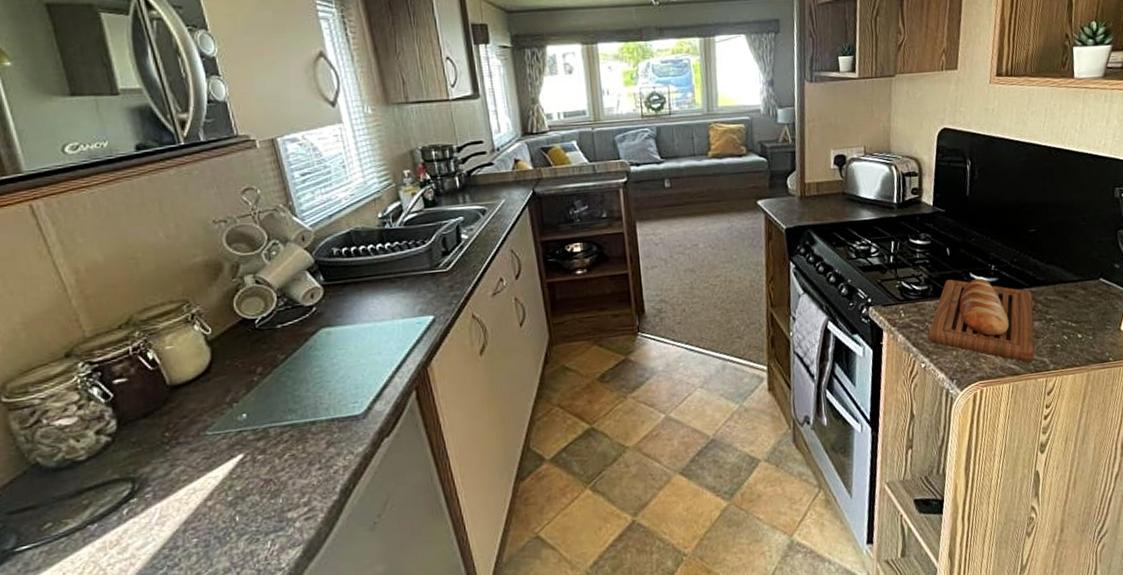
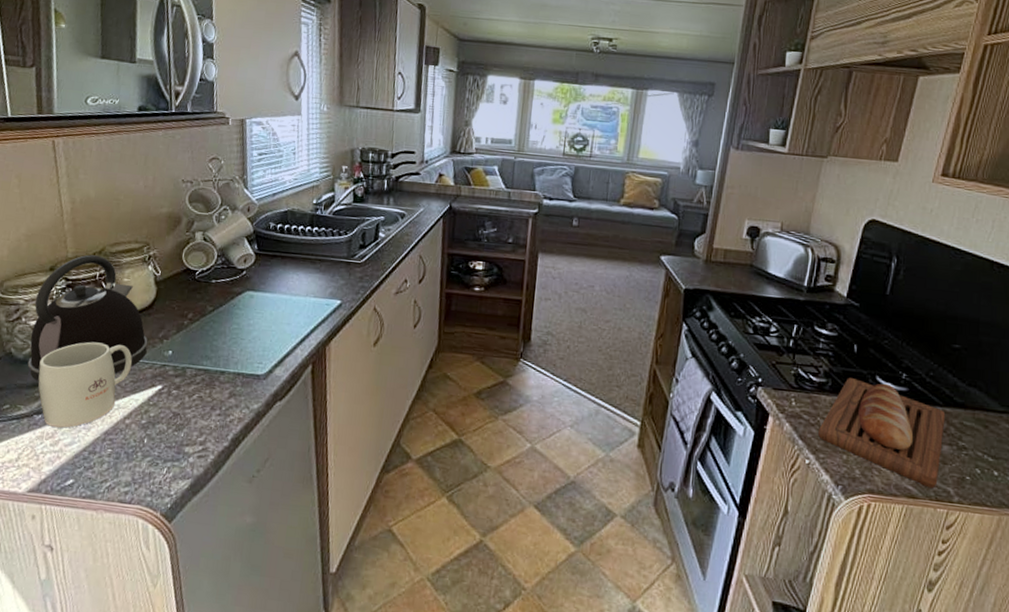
kettle: none [54,327,215,488] -> present [27,254,148,382]
mug: none [79,421,201,534] -> present [38,341,133,429]

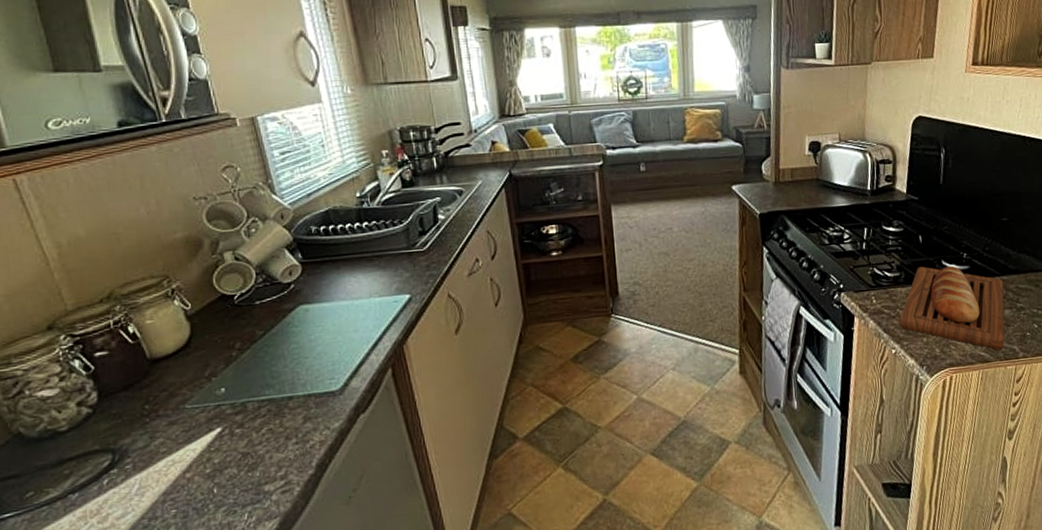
kettle: present [27,254,148,382] -> none [36,301,194,458]
mug: present [38,341,133,429] -> none [60,394,180,503]

